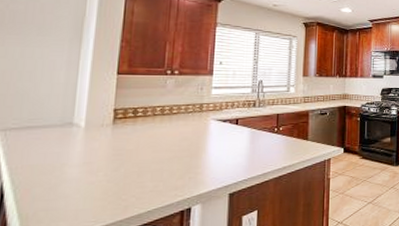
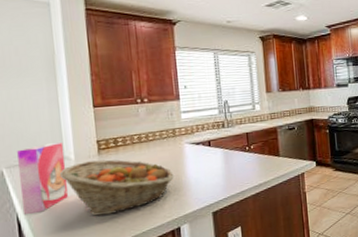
cereal box: none [9,107,75,185] -> present [17,142,68,216]
fruit basket: none [63,130,193,190] -> present [59,159,174,216]

